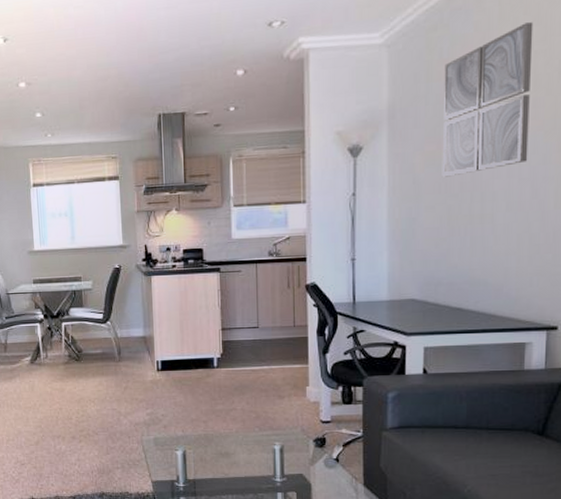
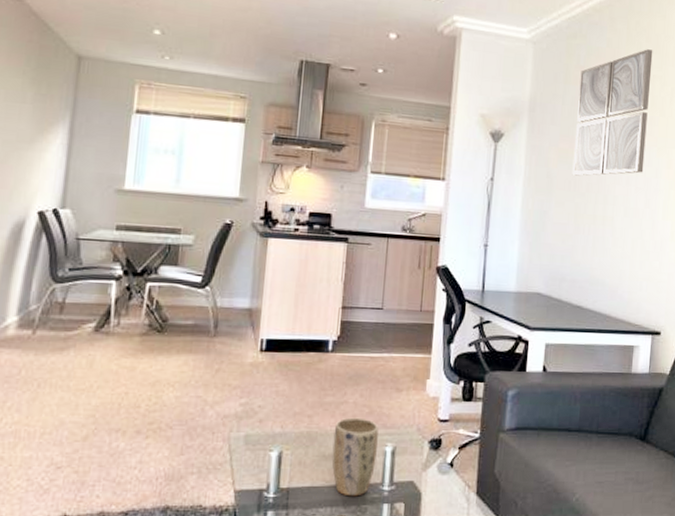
plant pot: none [227,421,267,486] -> present [332,417,379,497]

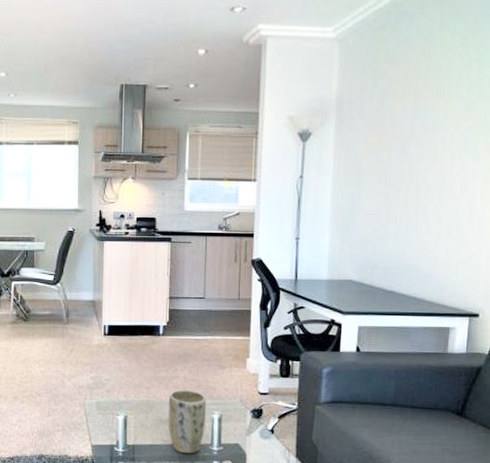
wall art: present [572,49,653,176] -> none [382,32,470,167]

